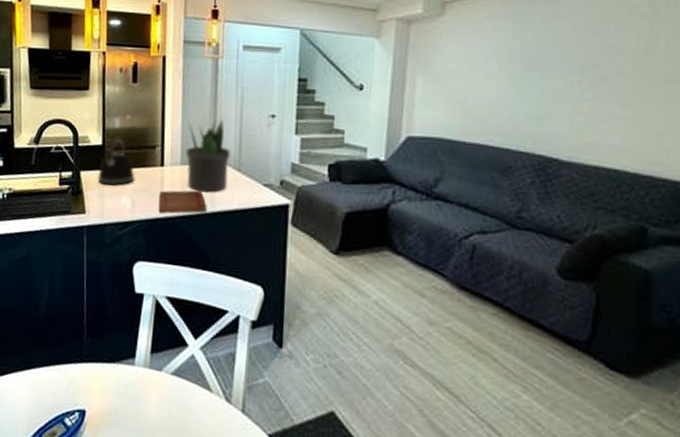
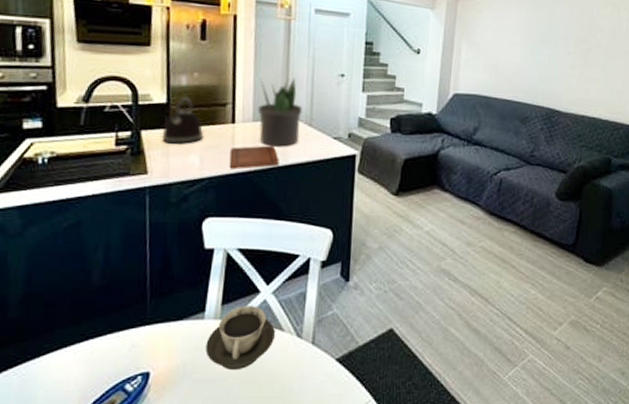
cup: none [135,357,203,425] -> present [205,306,275,369]

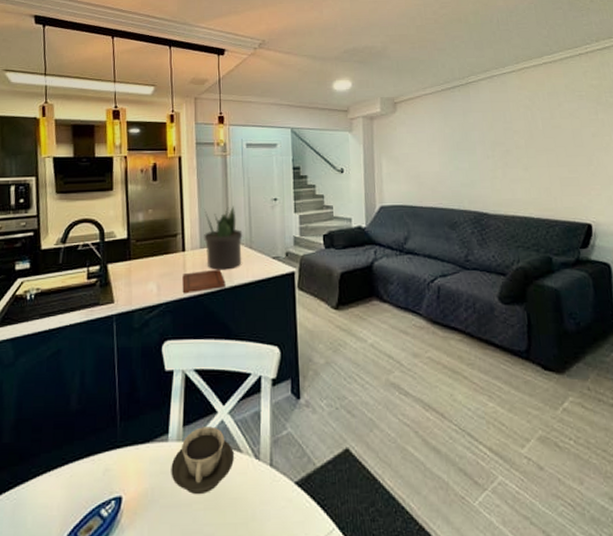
kettle: present [161,96,204,146] -> none [124,231,160,275]

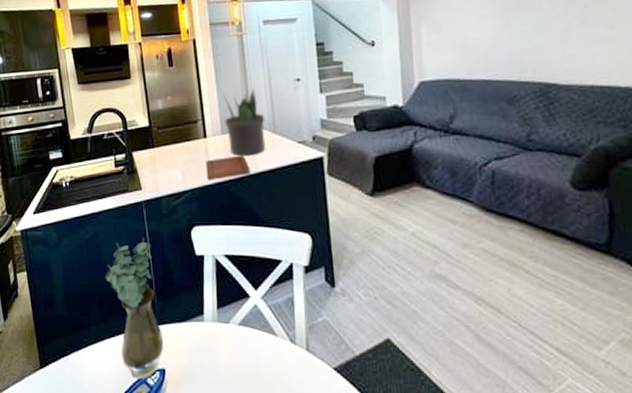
vase: none [64,353,123,511] -> present [105,237,164,379]
cup: present [171,426,234,494] -> none [208,310,270,372]

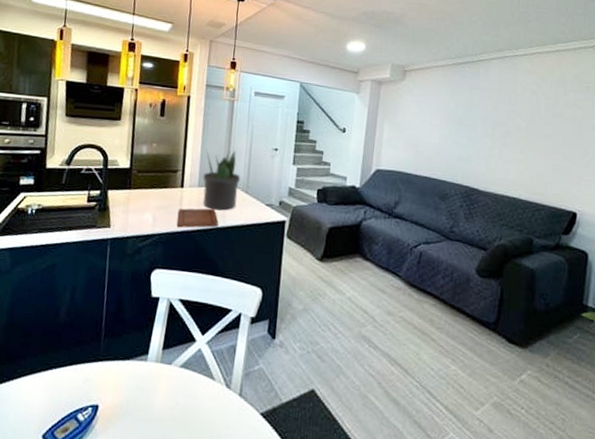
vase: present [105,237,164,379] -> none [54,274,109,414]

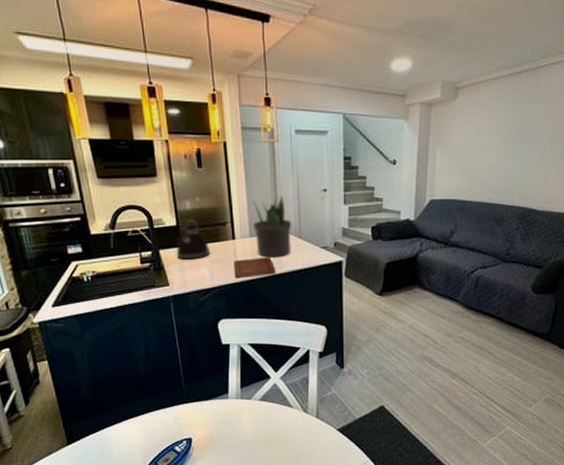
kettle: none [123,163,158,205] -> present [176,219,211,261]

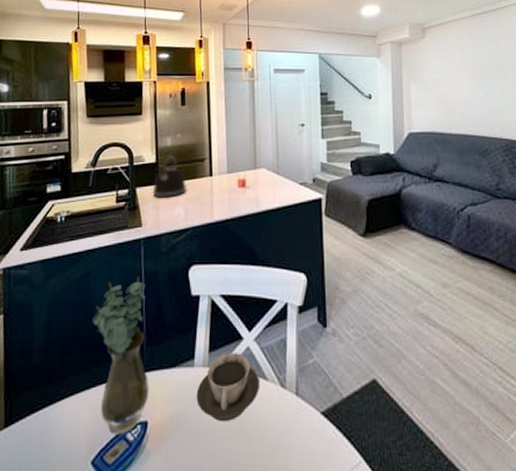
vase: none [132,329,191,447] -> present [92,277,149,434]
cup: none [232,388,286,437] -> present [196,353,259,421]
cutting board: present [233,257,276,279] -> none [209,194,252,218]
planter: present [251,196,292,258] -> none [230,131,270,195]

